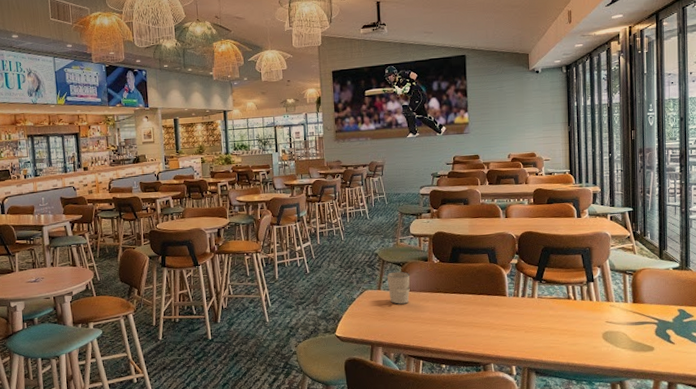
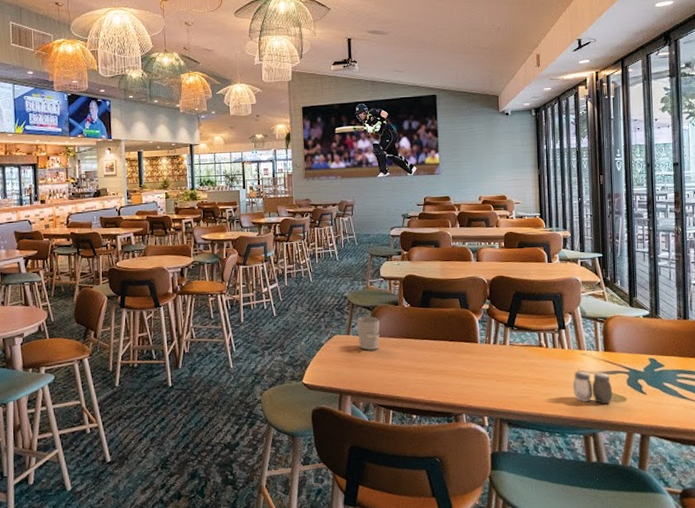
salt and pepper shaker: none [600,322,641,354] -> present [573,371,613,405]

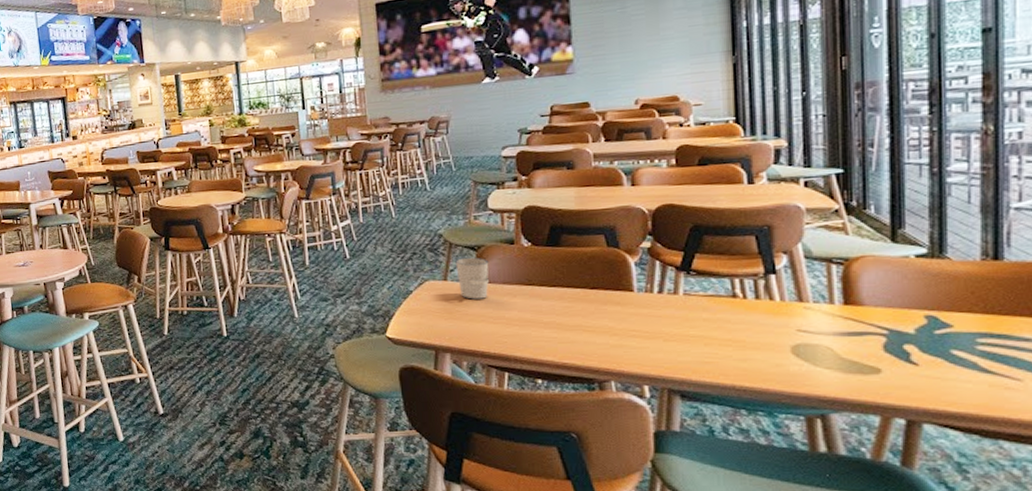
salt and pepper shaker: present [573,371,613,405] -> none [787,331,858,377]

